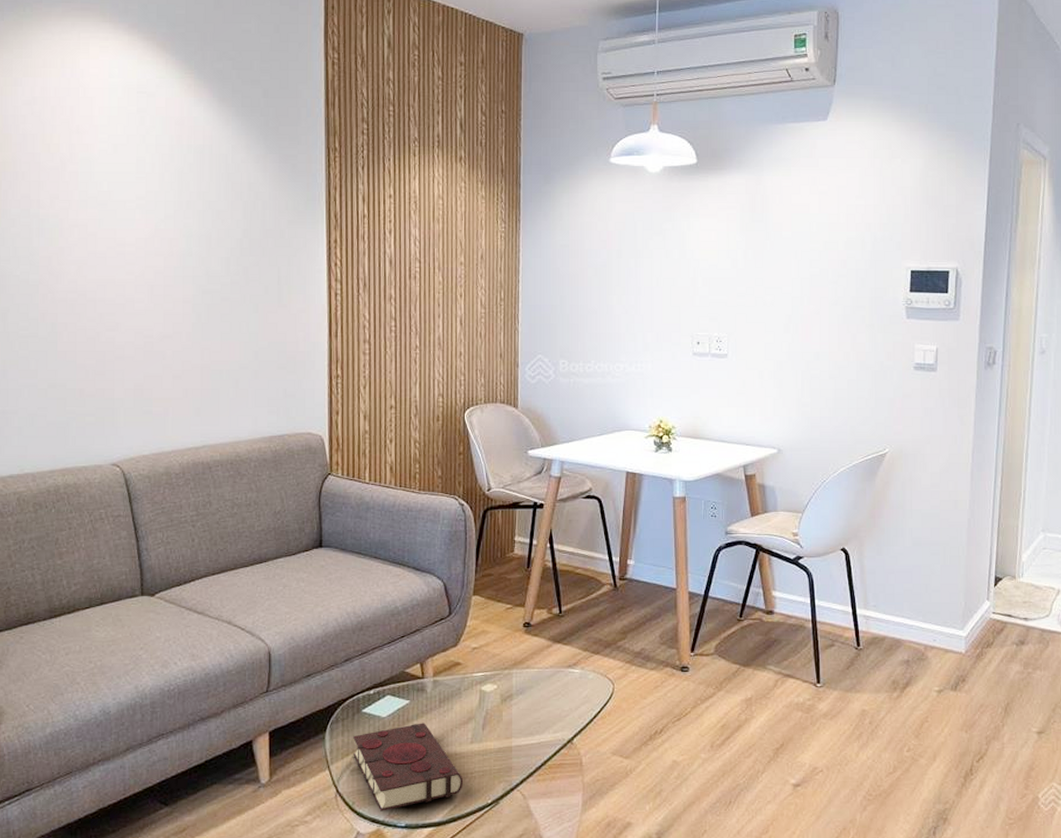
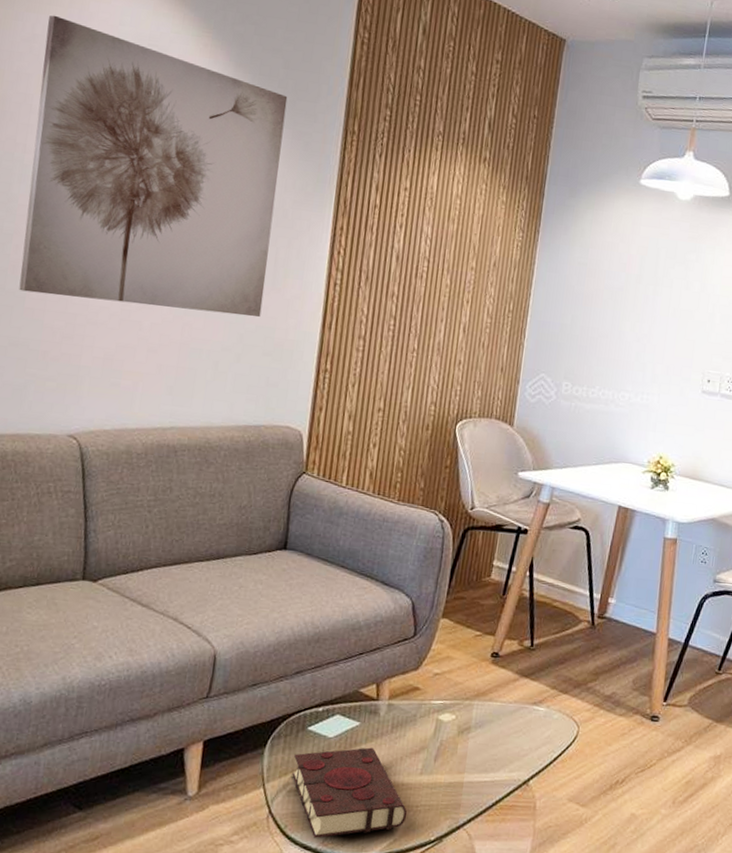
wall art: none [44,76,272,336] -> present [19,15,288,317]

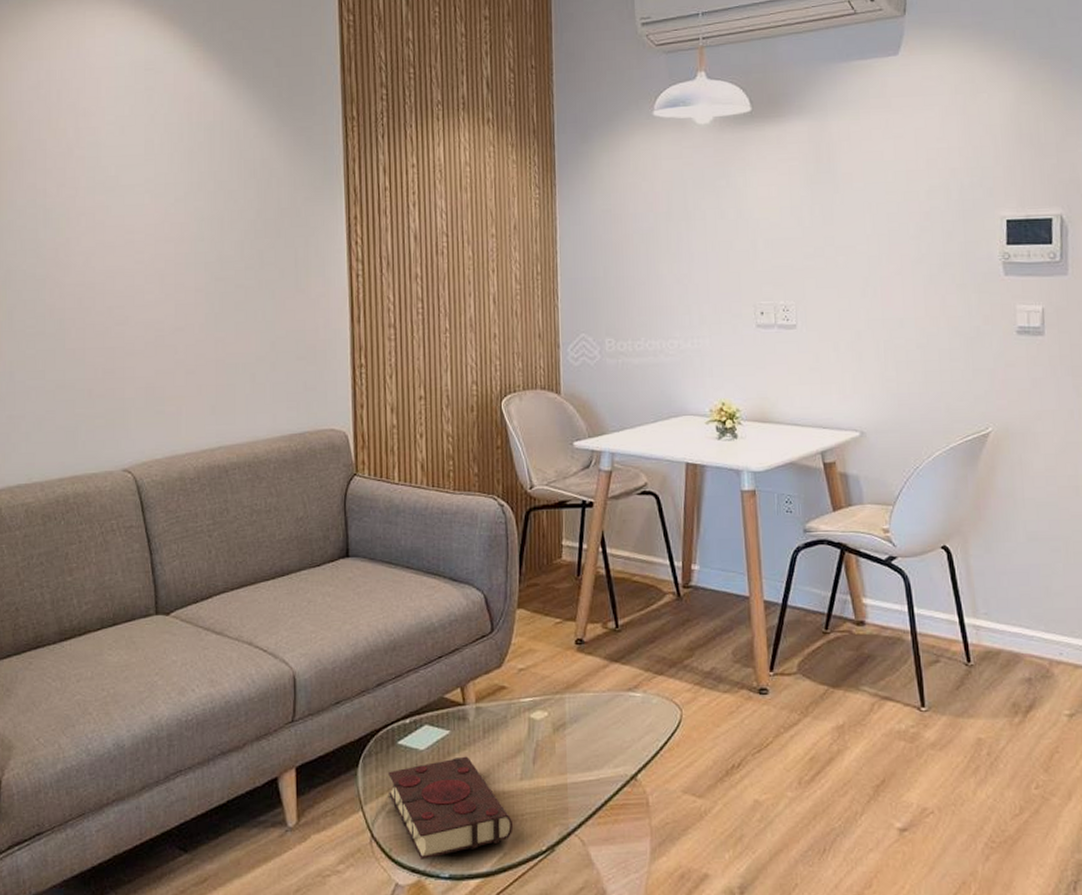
wall art: present [19,15,288,317] -> none [49,58,289,333]

